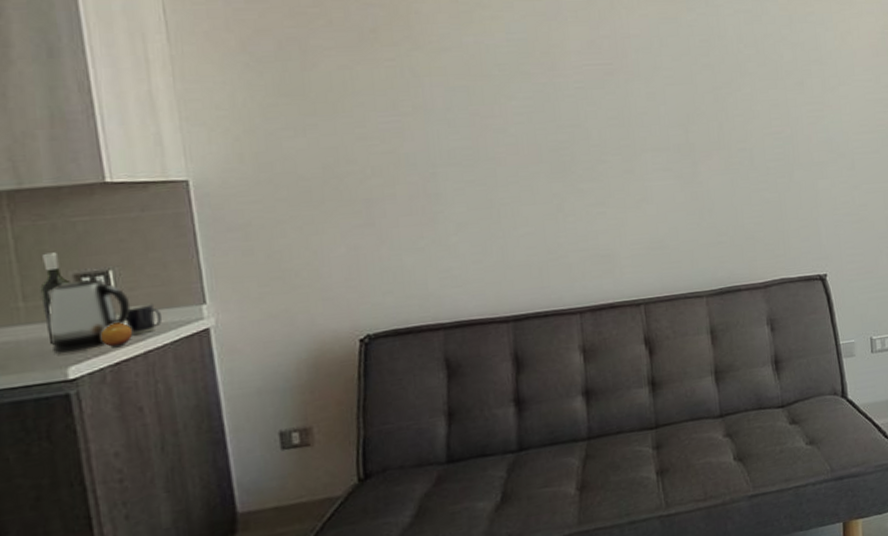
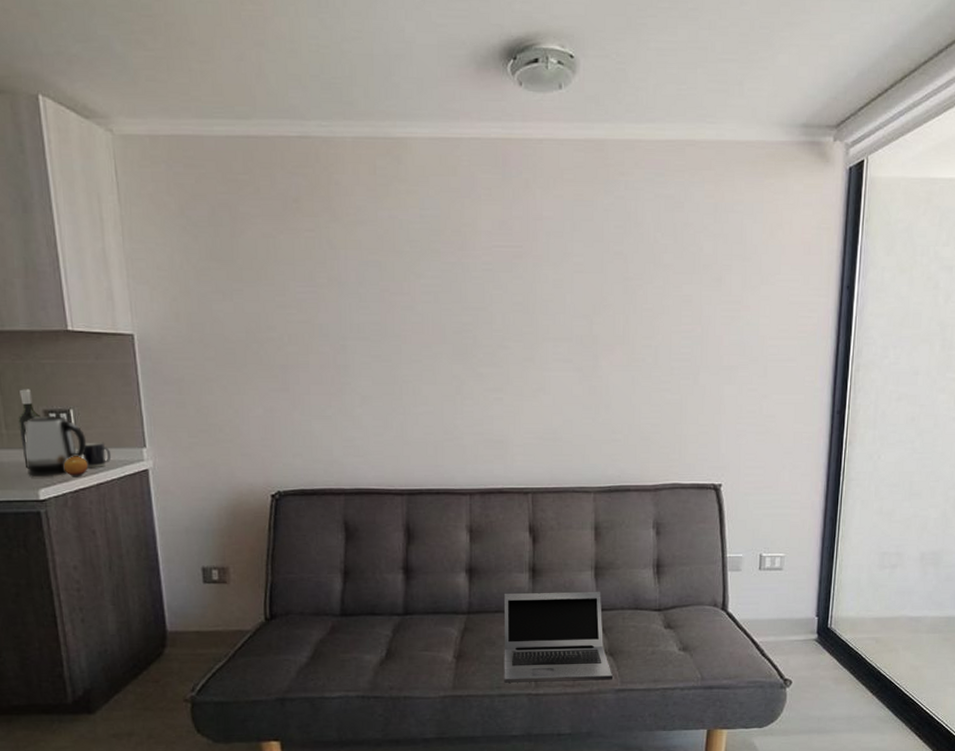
laptop: none [625,395,744,508] -> present [504,591,612,683]

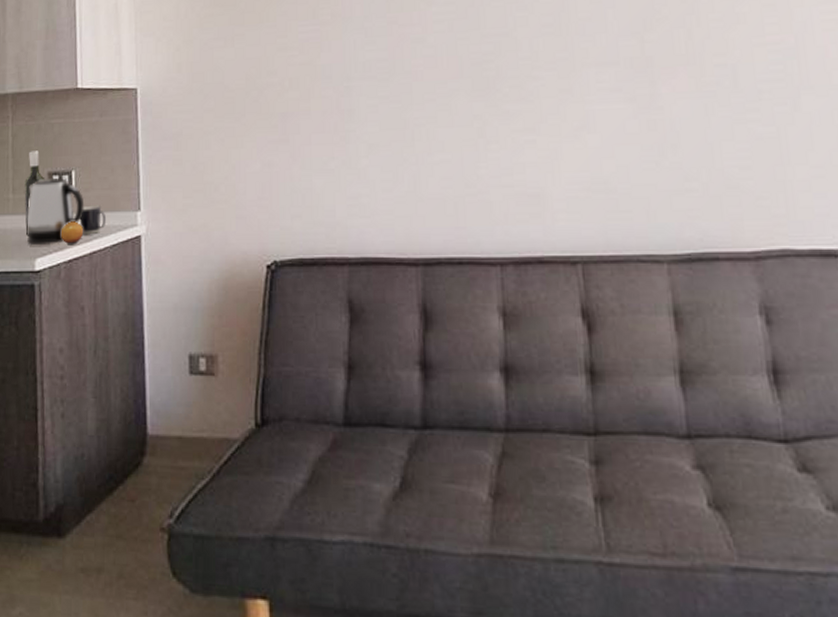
laptop: present [504,591,612,683] -> none [554,405,724,551]

